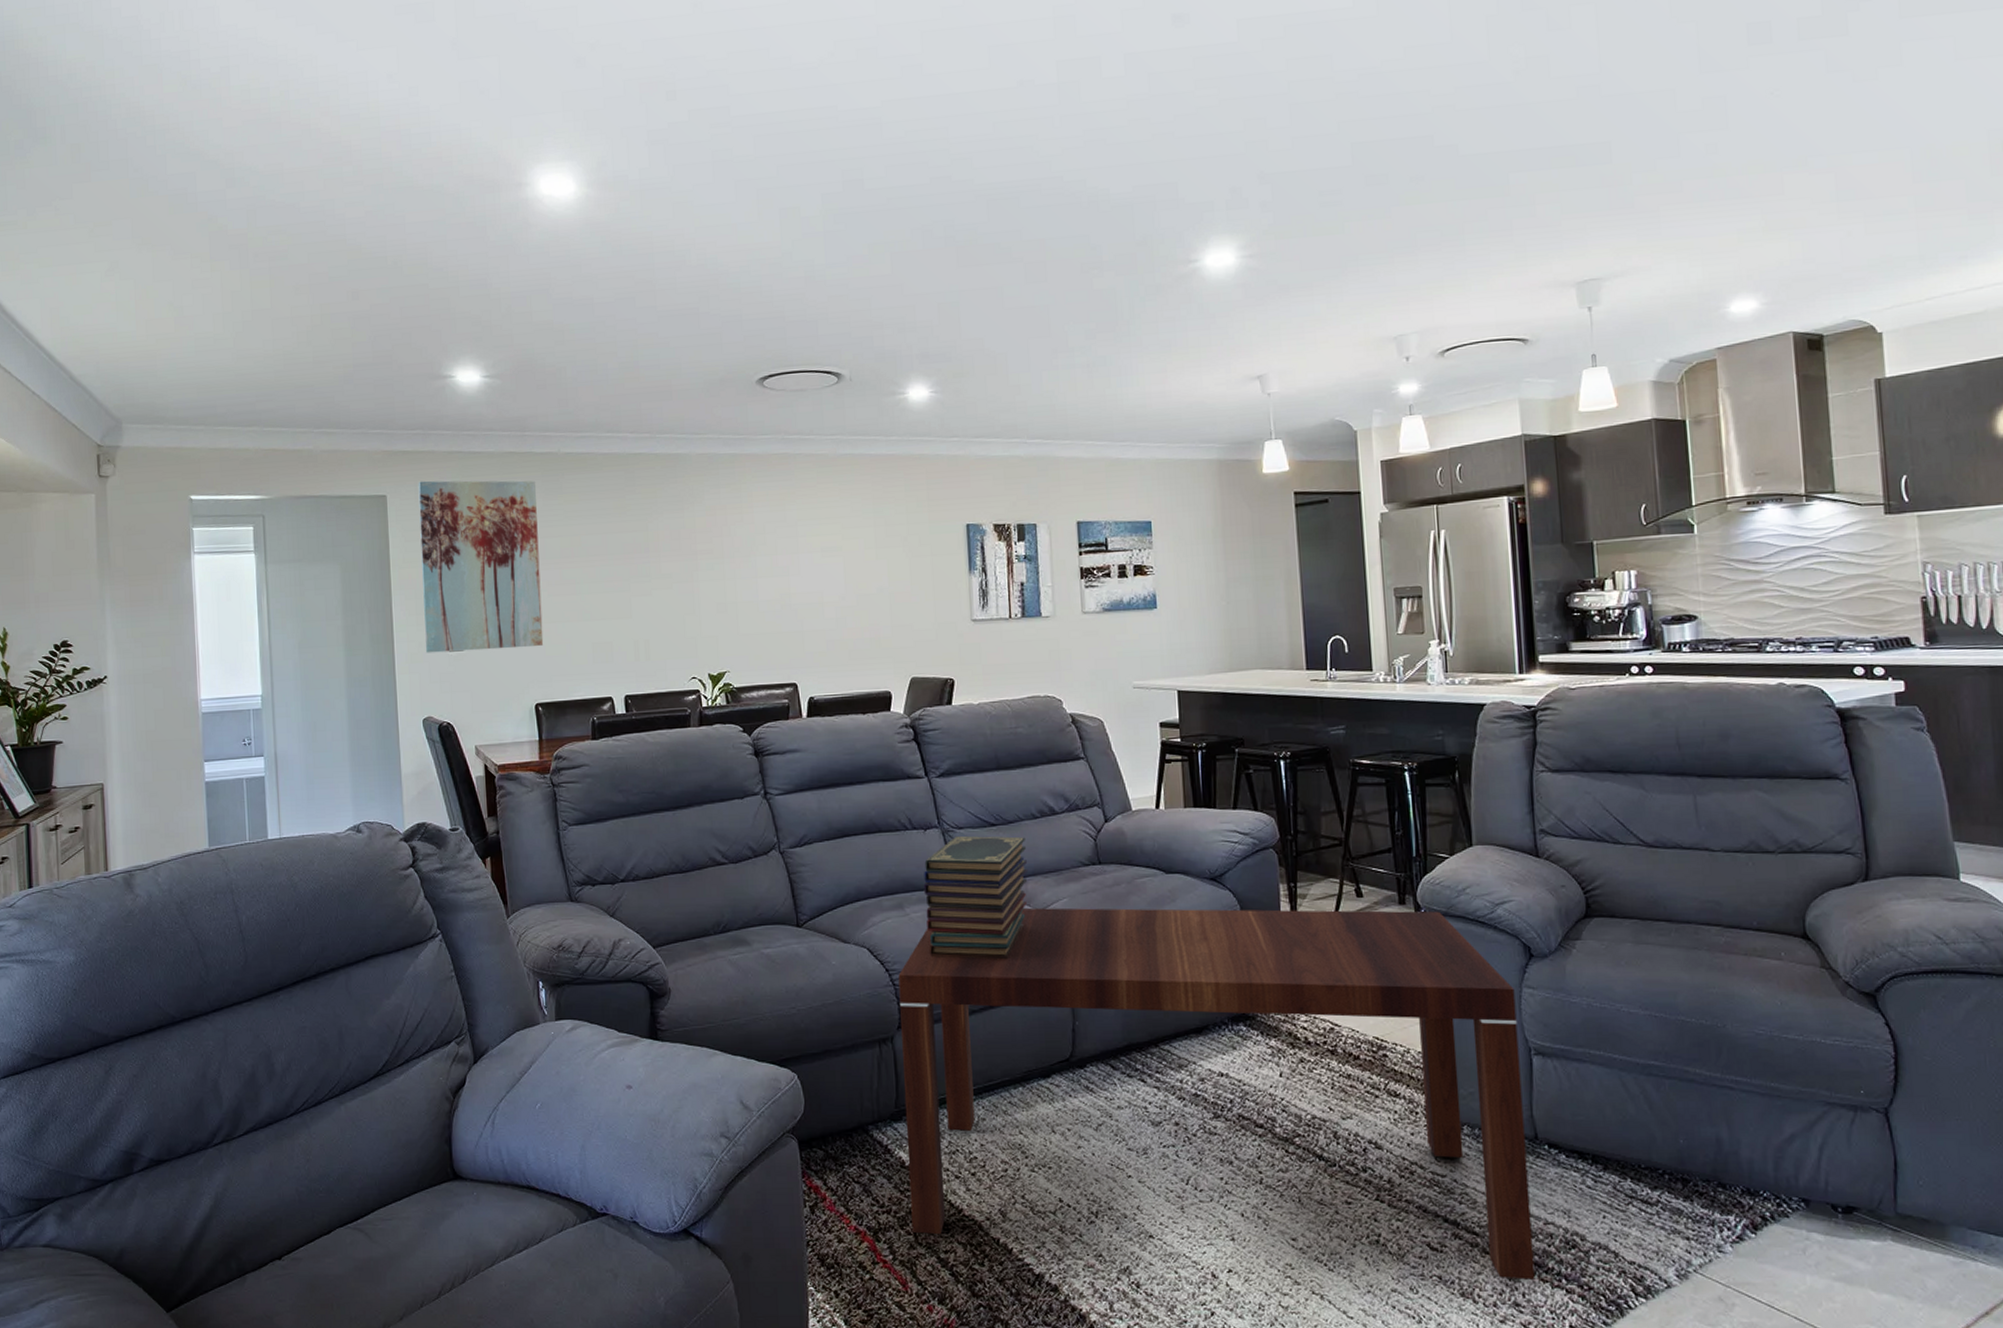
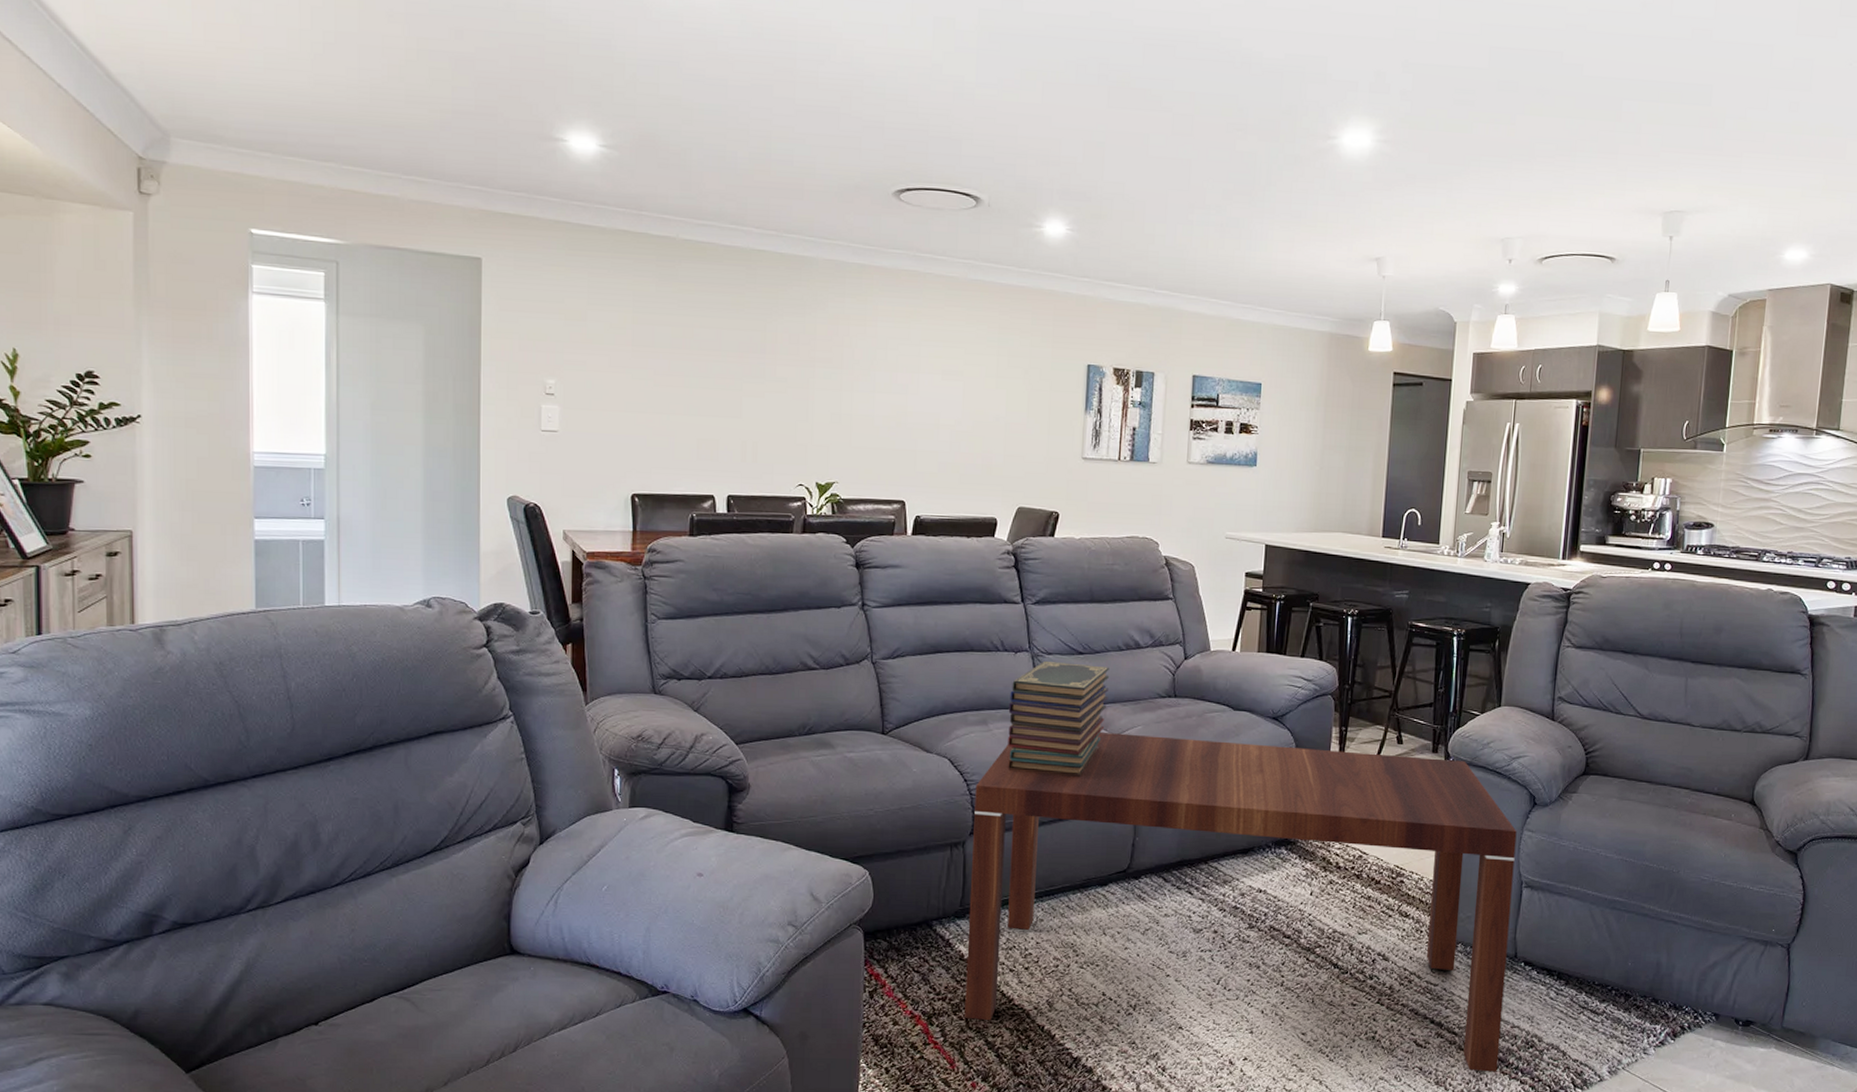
wall art: present [418,480,544,653] -> none [515,248,650,437]

